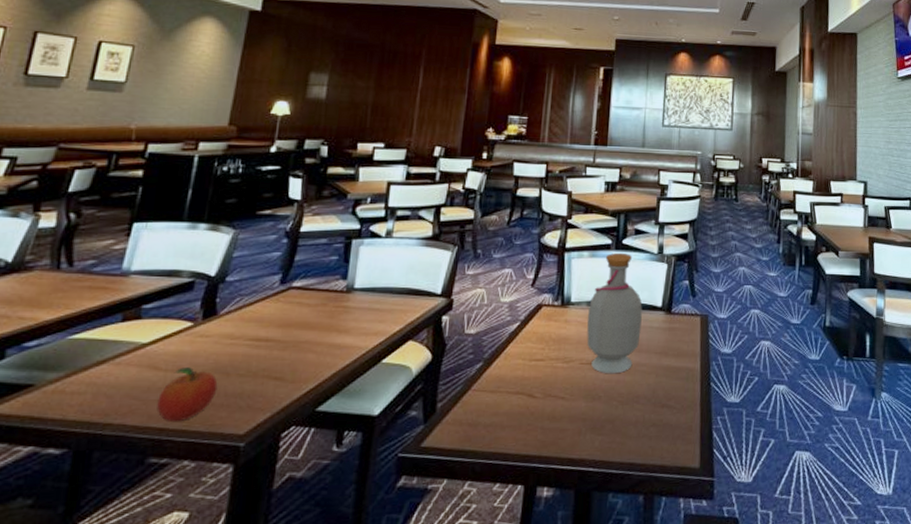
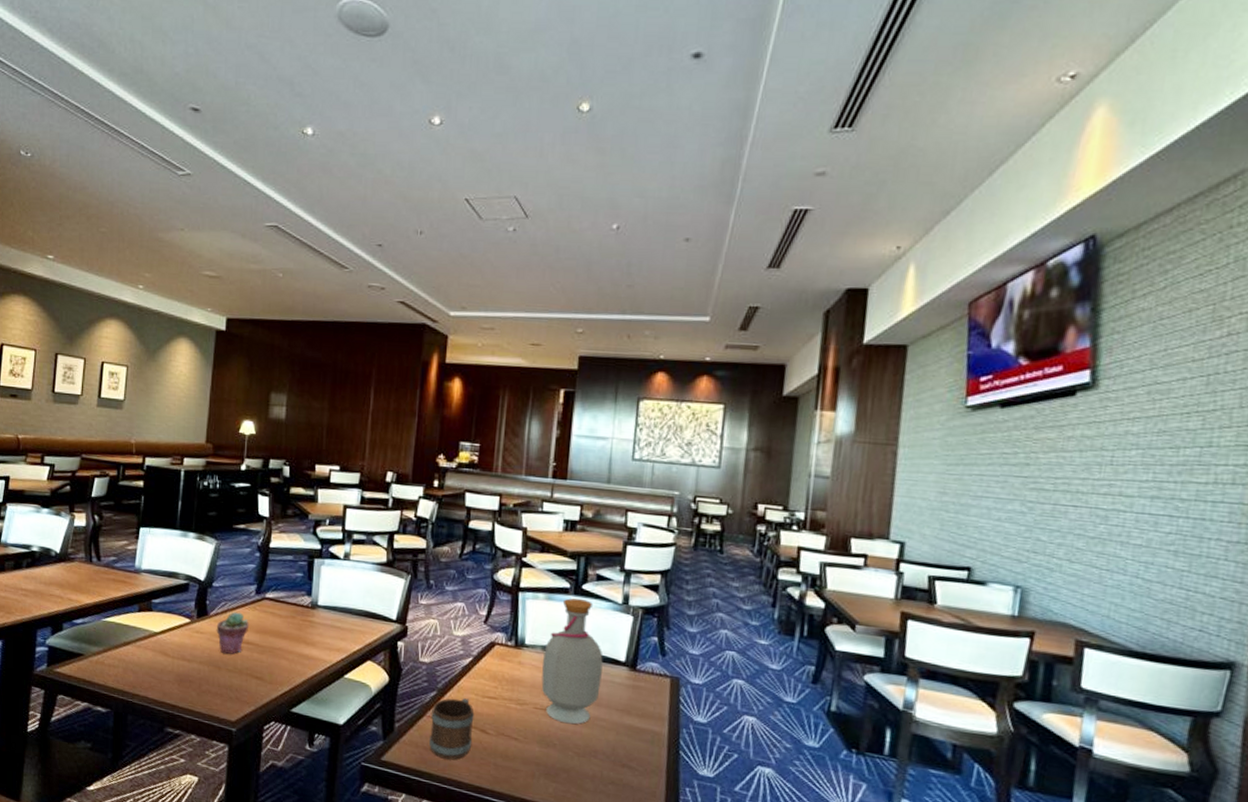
fruit: present [156,367,218,421] -> none [169,657,212,702]
potted succulent: none [226,307,270,357] -> present [216,611,250,655]
mug: none [474,365,522,432] -> present [429,698,475,760]

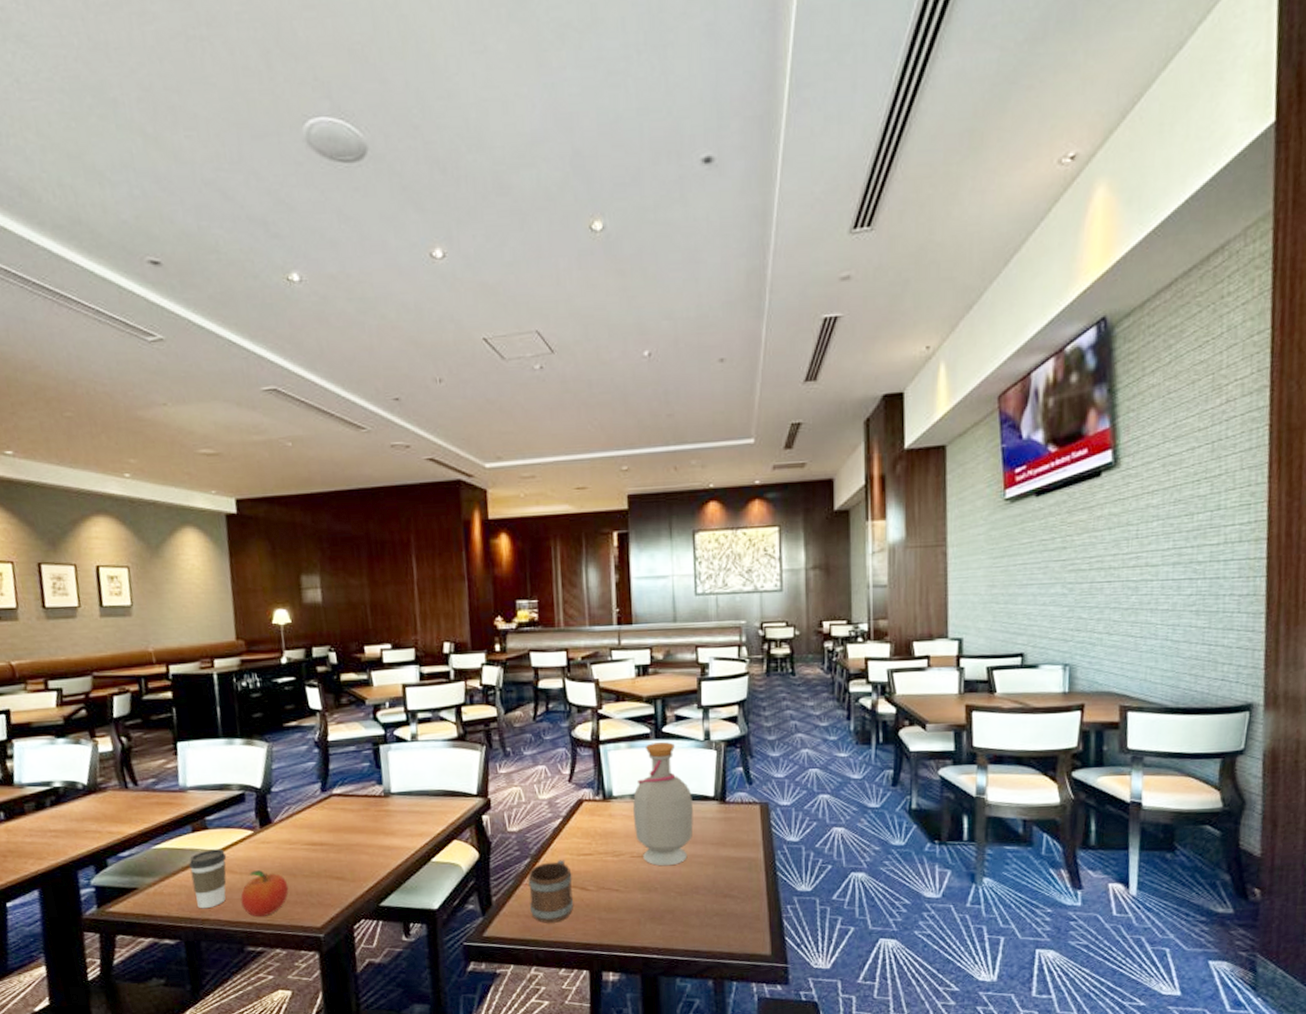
coffee cup: none [130,630,164,685] -> present [189,849,227,909]
fruit: none [169,657,212,702] -> present [240,870,289,917]
potted succulent: present [216,611,250,655] -> none [283,814,320,861]

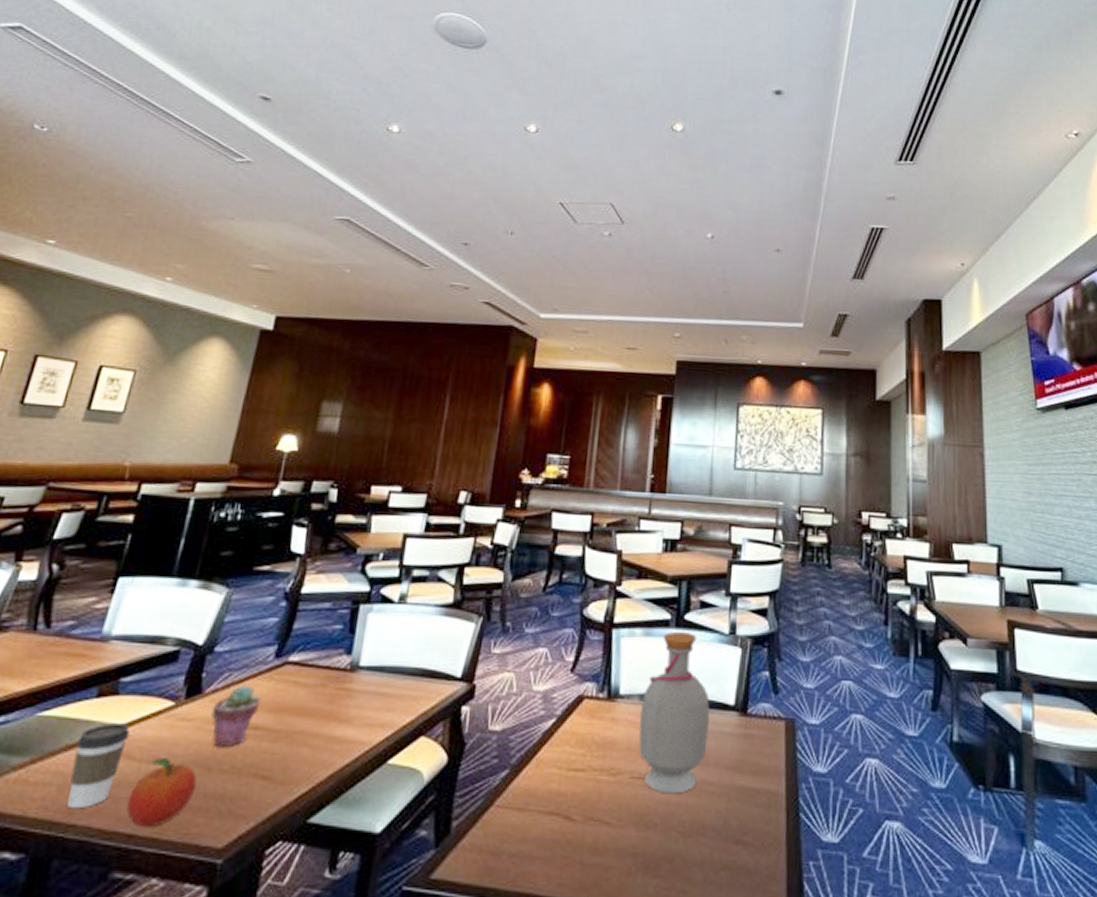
potted succulent: none [283,814,320,861] -> present [211,685,261,748]
mug: present [528,860,573,923] -> none [497,775,557,865]

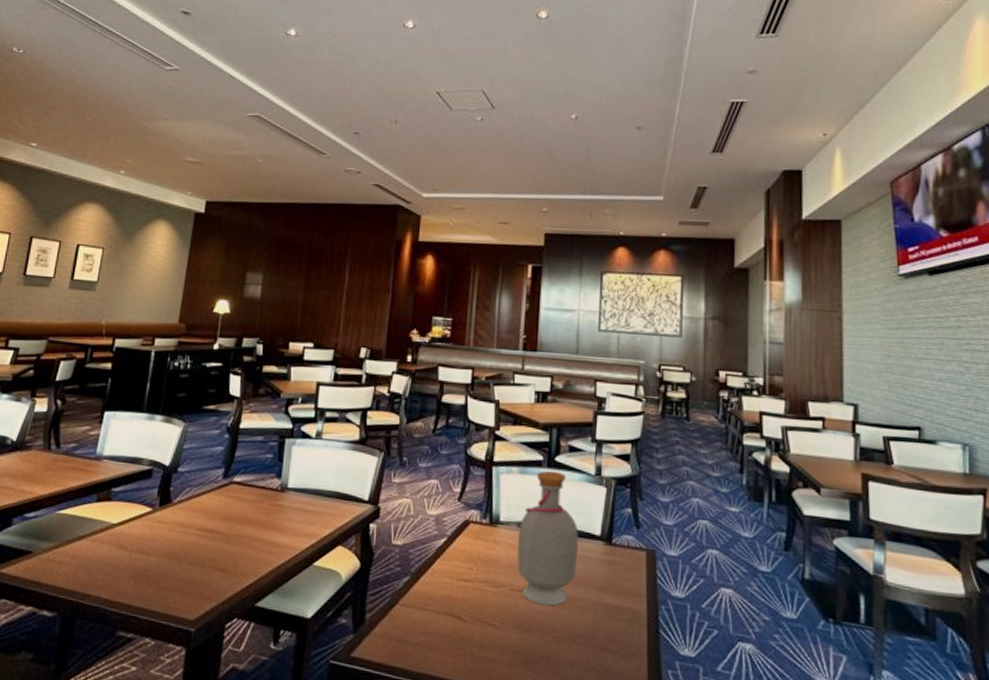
coffee cup: present [67,723,131,809] -> none [83,521,122,584]
fruit: present [126,758,197,826] -> none [124,550,172,600]
potted succulent: present [211,685,261,748] -> none [179,498,215,546]

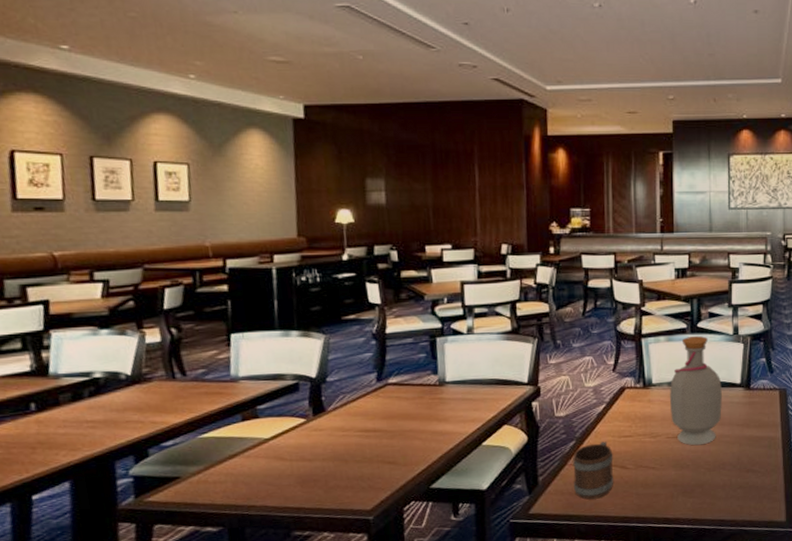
mug: none [402,582,449,652] -> present [573,441,613,500]

